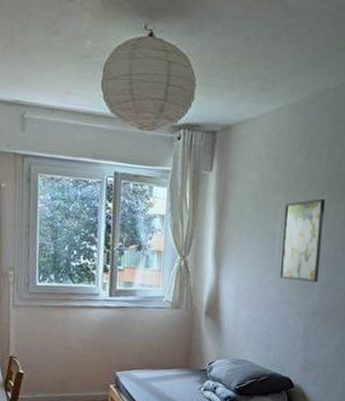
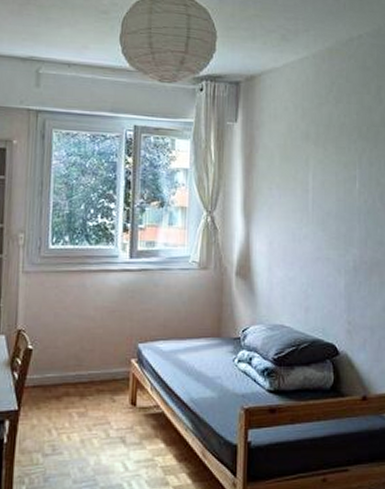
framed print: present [279,199,325,282] -> none [315,147,358,236]

